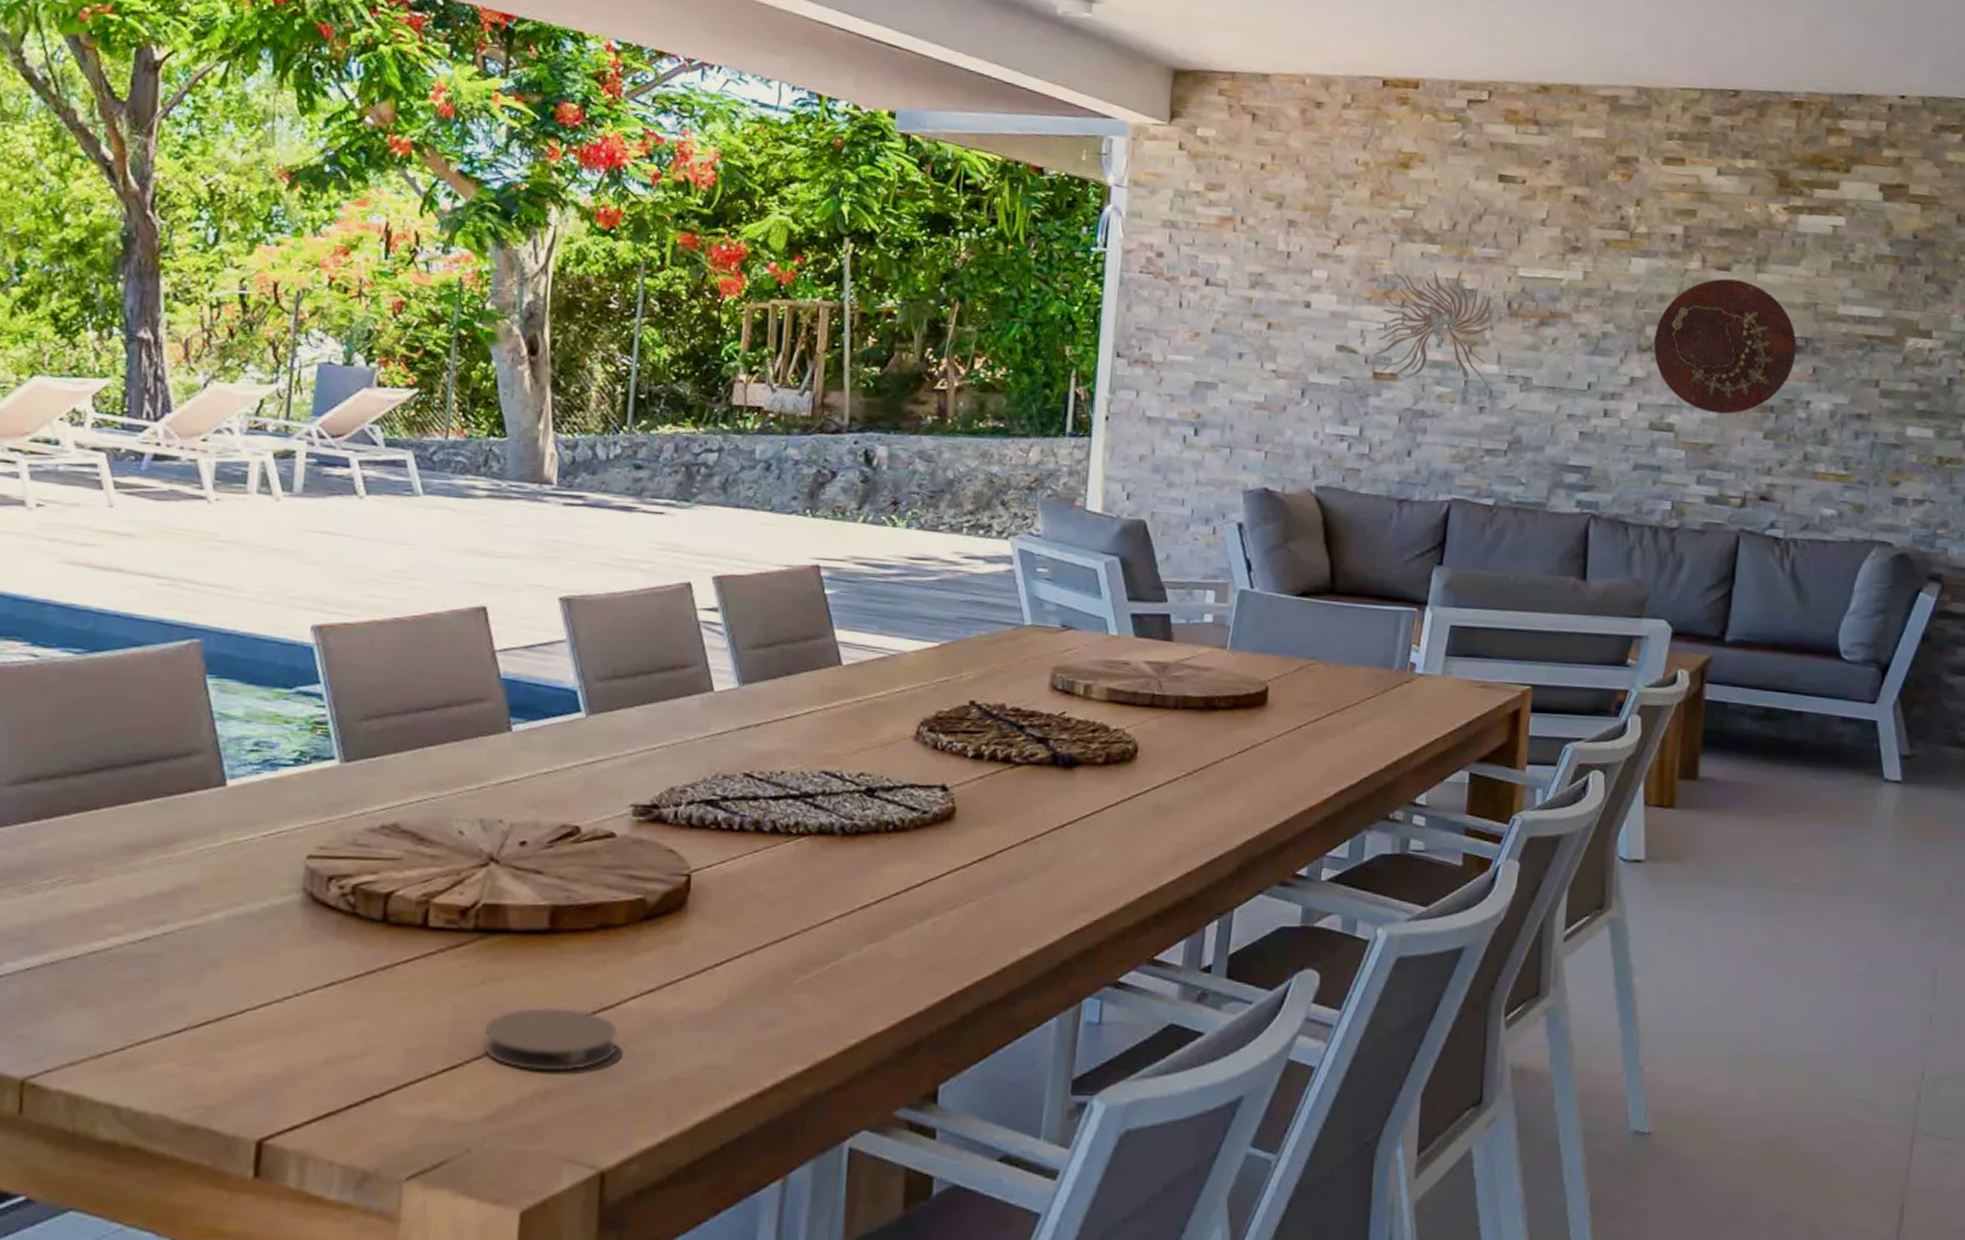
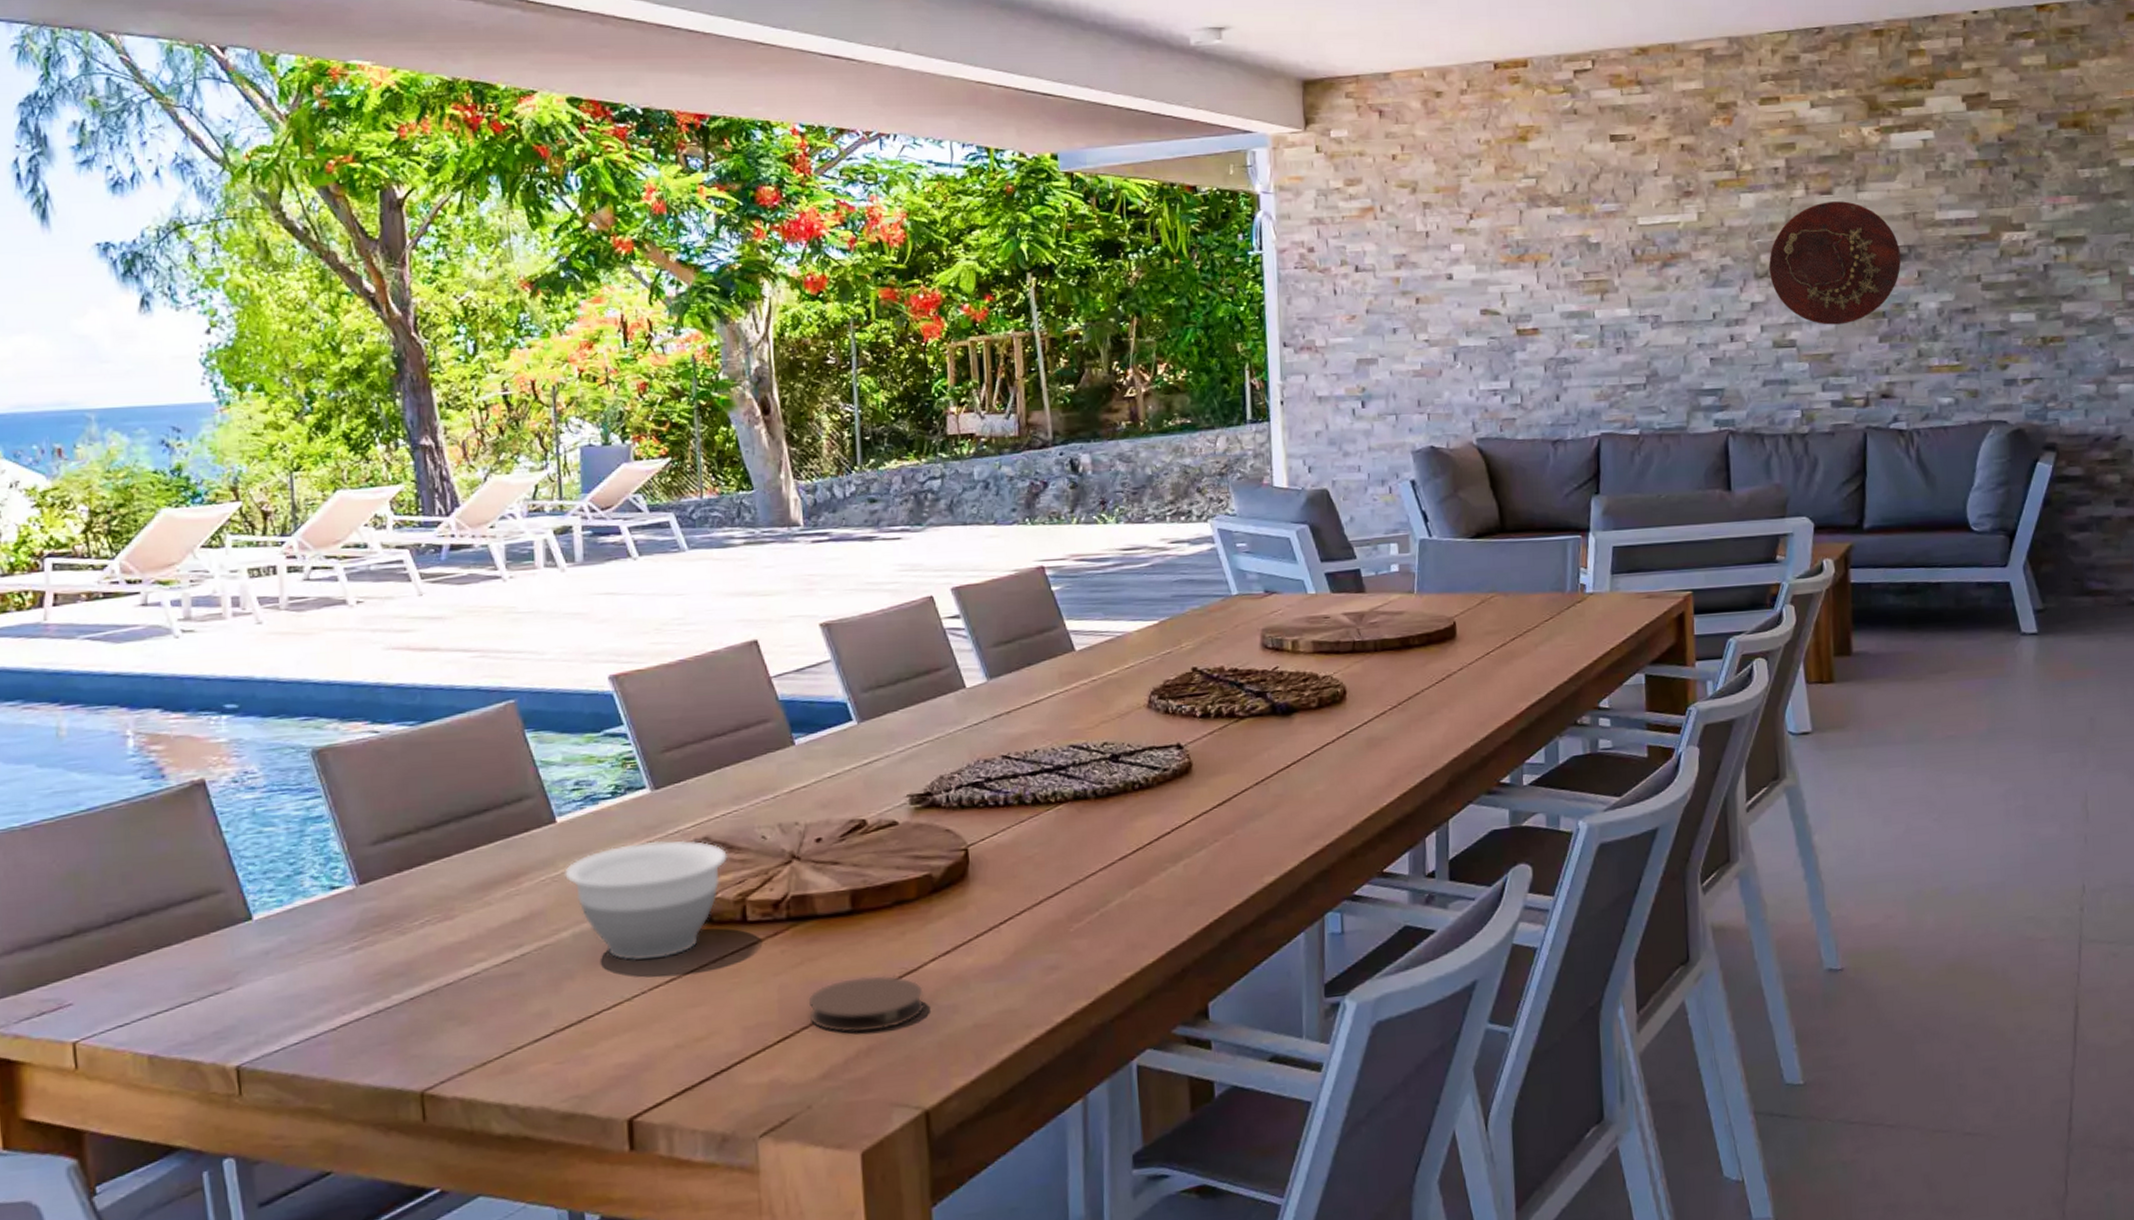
bowl: none [227,820,418,958] -> present [564,840,729,961]
wall sculpture: present [1373,269,1495,389] -> none [1512,226,1622,332]

